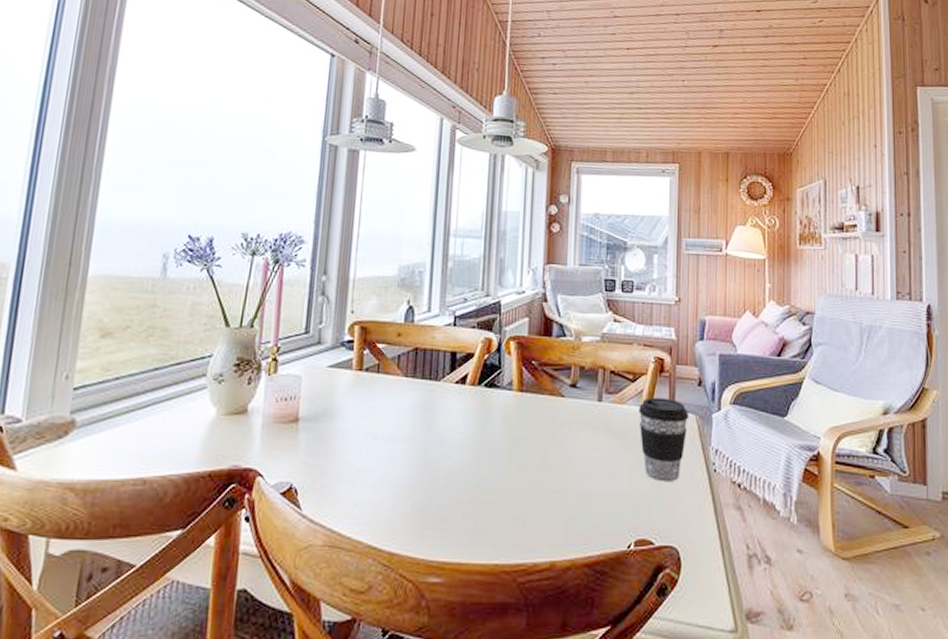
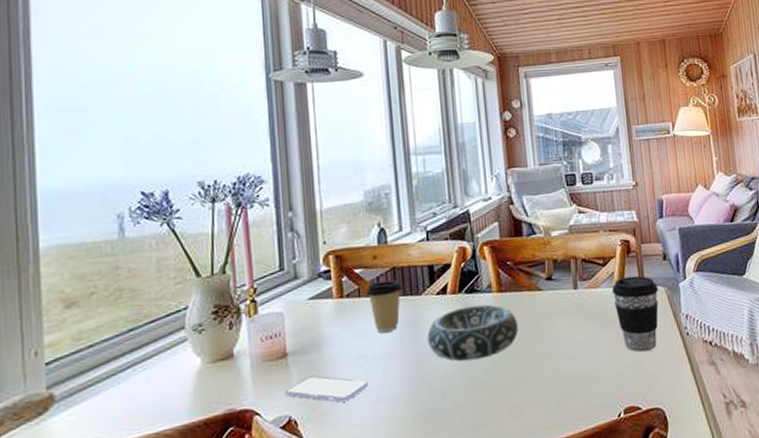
smartphone: none [289,446,374,479] -> present [284,375,368,403]
coffee cup: none [385,361,422,415] -> present [366,280,403,334]
decorative bowl: none [439,401,535,459] -> present [427,304,519,361]

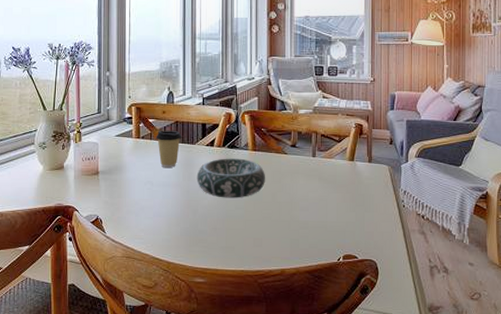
smartphone: present [284,375,368,403] -> none [95,190,152,212]
coffee cup: present [612,275,659,352] -> none [344,153,382,214]

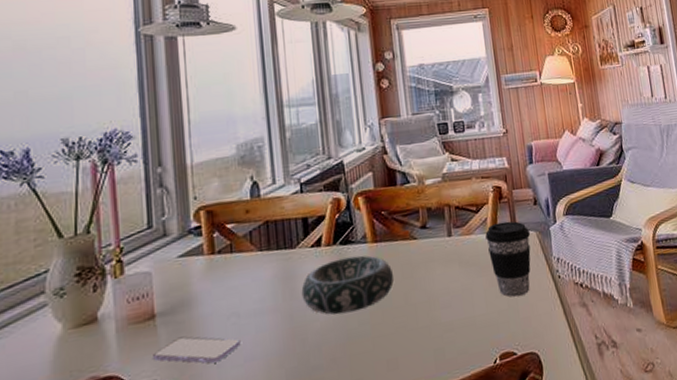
smartphone: none [95,190,152,212] -> present [152,336,241,364]
coffee cup: present [156,131,182,168] -> none [239,234,276,290]
coffee cup: none [344,153,382,214] -> present [485,221,531,297]

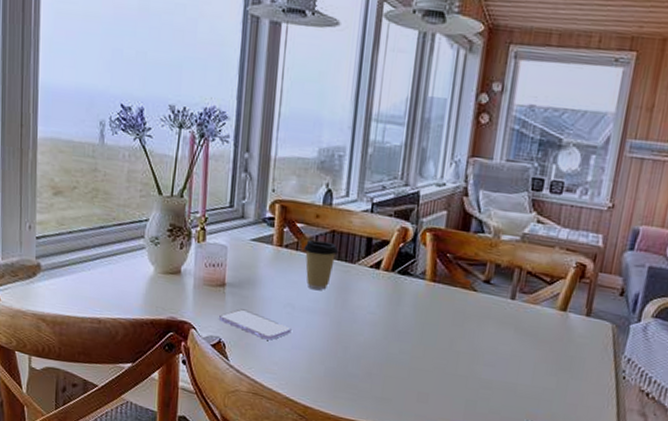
coffee cup: none [239,234,276,290] -> present [304,240,339,291]
decorative bowl: present [301,255,394,315] -> none [352,286,445,340]
coffee cup: present [485,221,531,297] -> none [550,301,605,382]

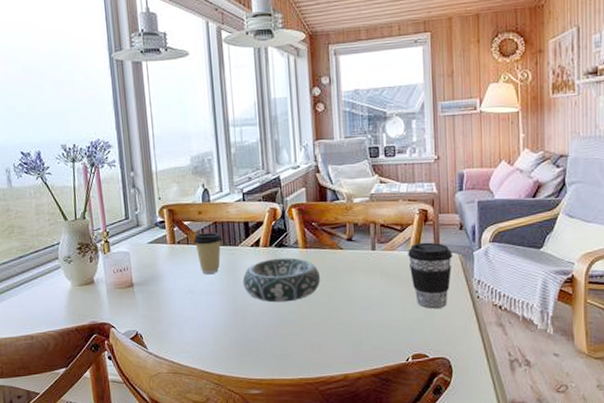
smartphone: present [218,309,292,340] -> none [132,302,196,325]
decorative bowl: none [352,286,445,340] -> present [242,258,321,303]
coffee cup: none [550,301,605,382] -> present [408,242,452,309]

